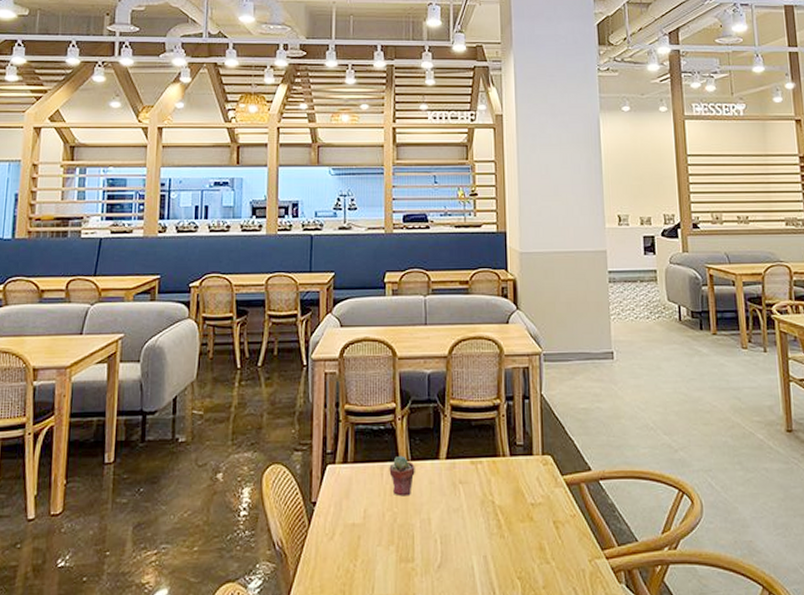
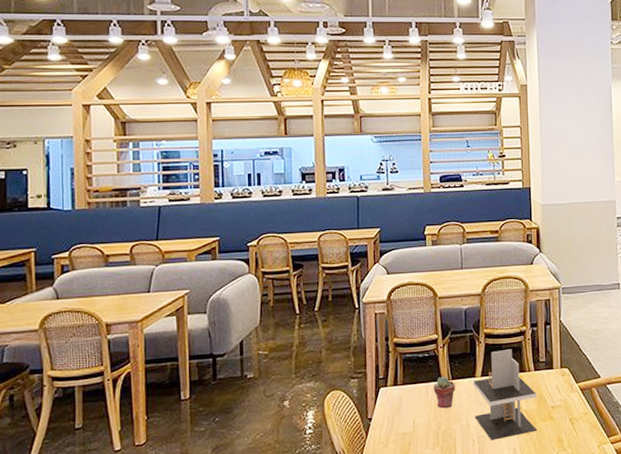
napkin holder: none [437,427,514,542] -> present [473,349,537,441]

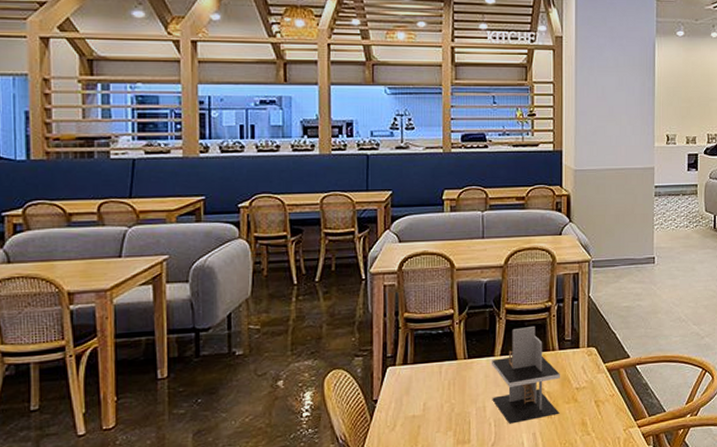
potted succulent: present [433,376,455,409] -> none [447,355,472,390]

